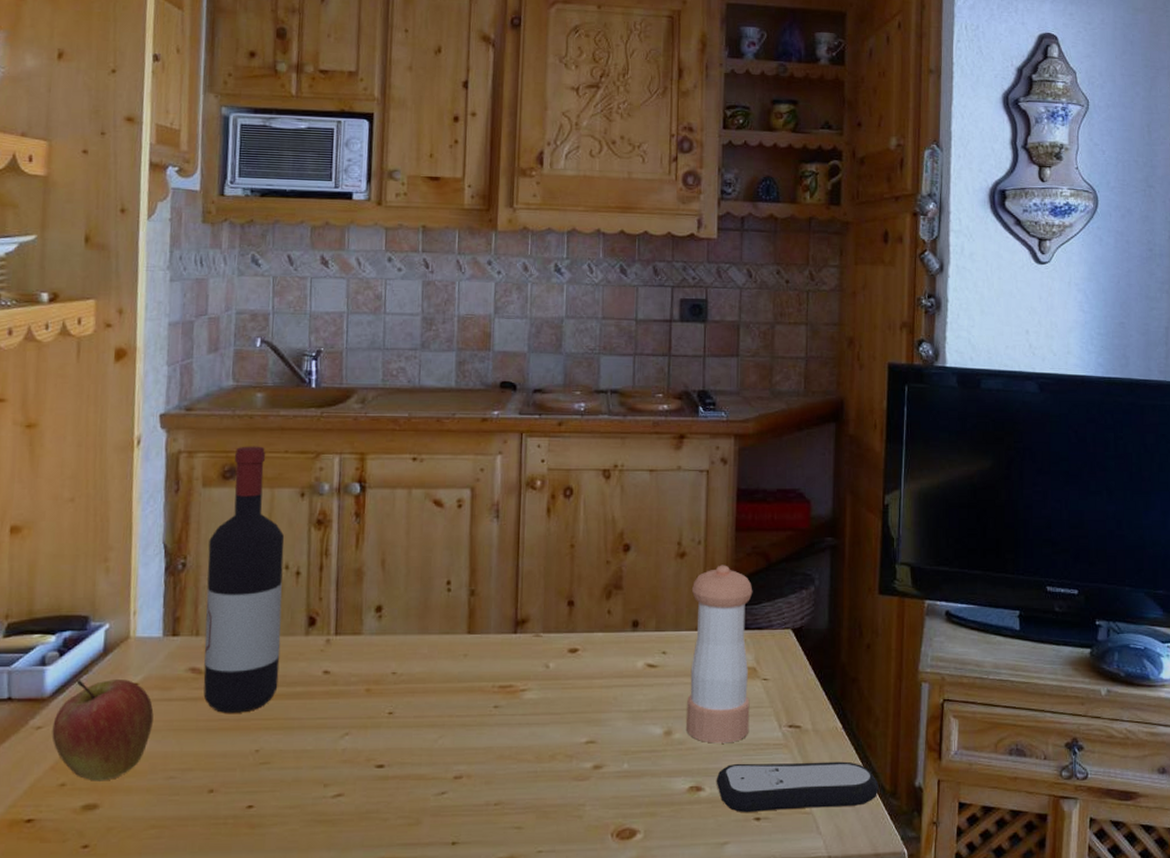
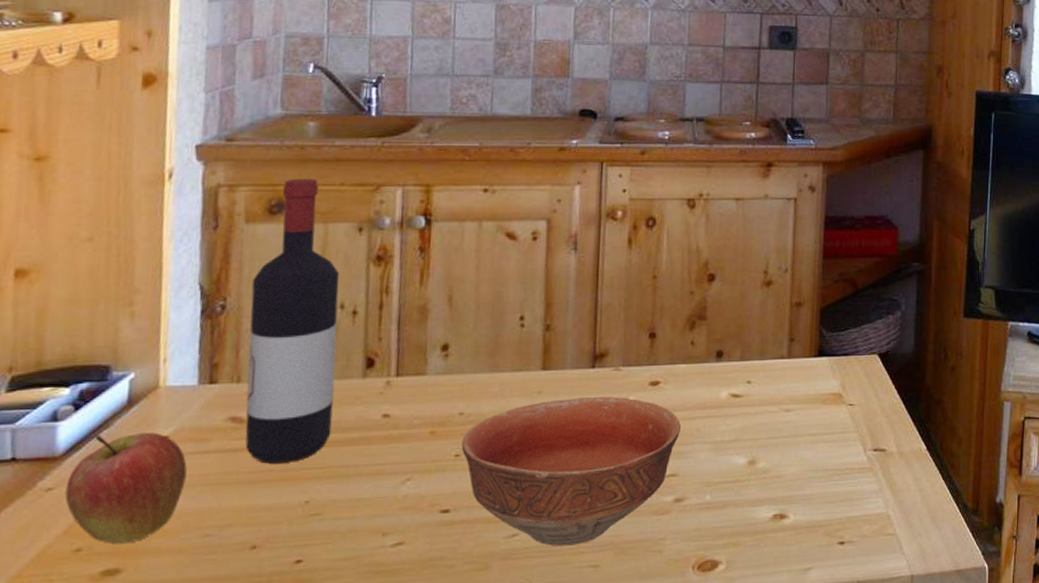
bowl: none [394,662,599,806] -> present [461,396,681,547]
pepper shaker: present [686,565,753,744] -> none [771,292,840,471]
remote control: present [716,761,879,813] -> none [800,482,961,538]

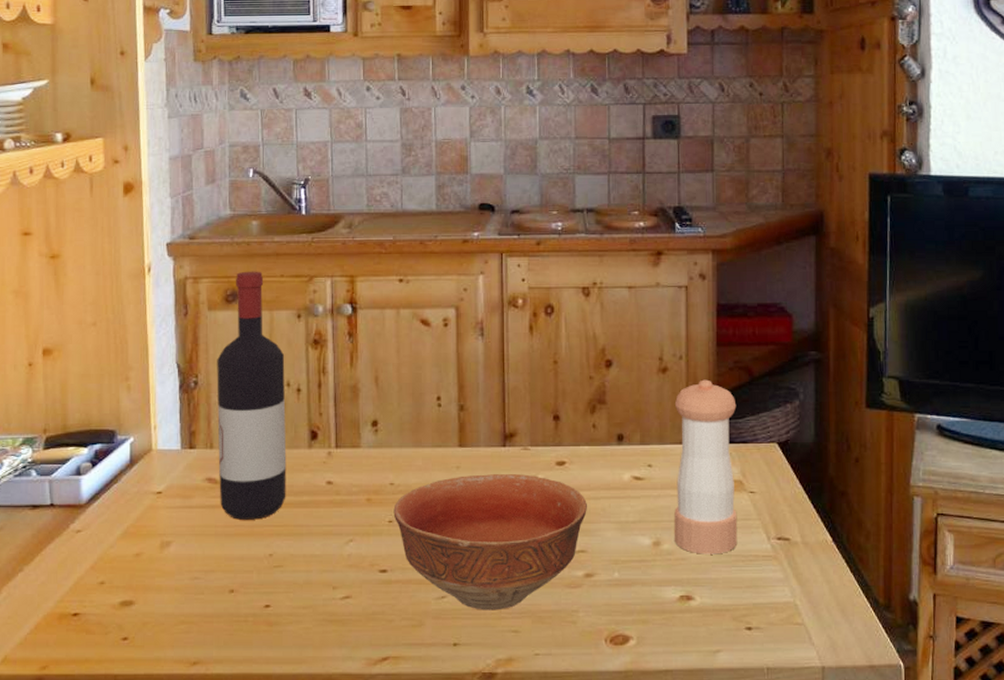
apple: present [65,432,187,544] -> none [90,488,177,580]
pepper shaker: none [771,292,840,471] -> present [674,379,738,554]

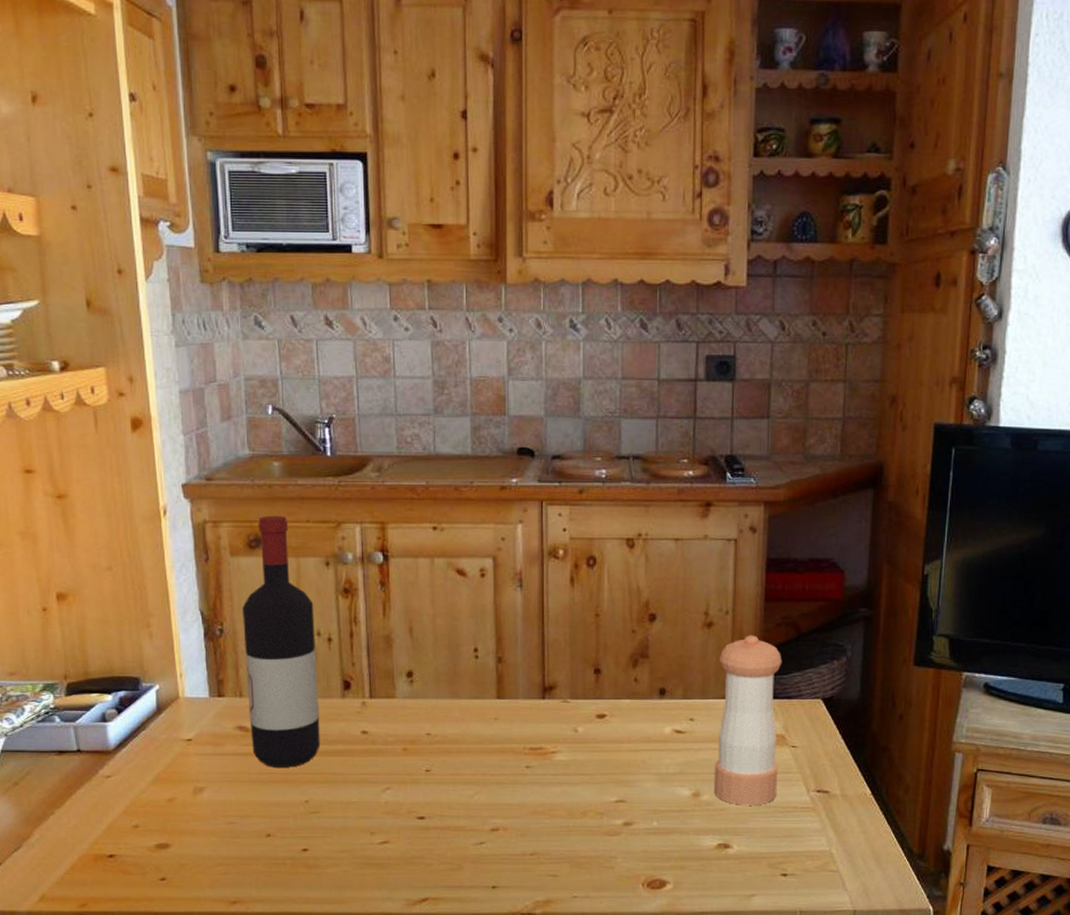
bowl: present [393,474,587,611] -> none [430,726,627,856]

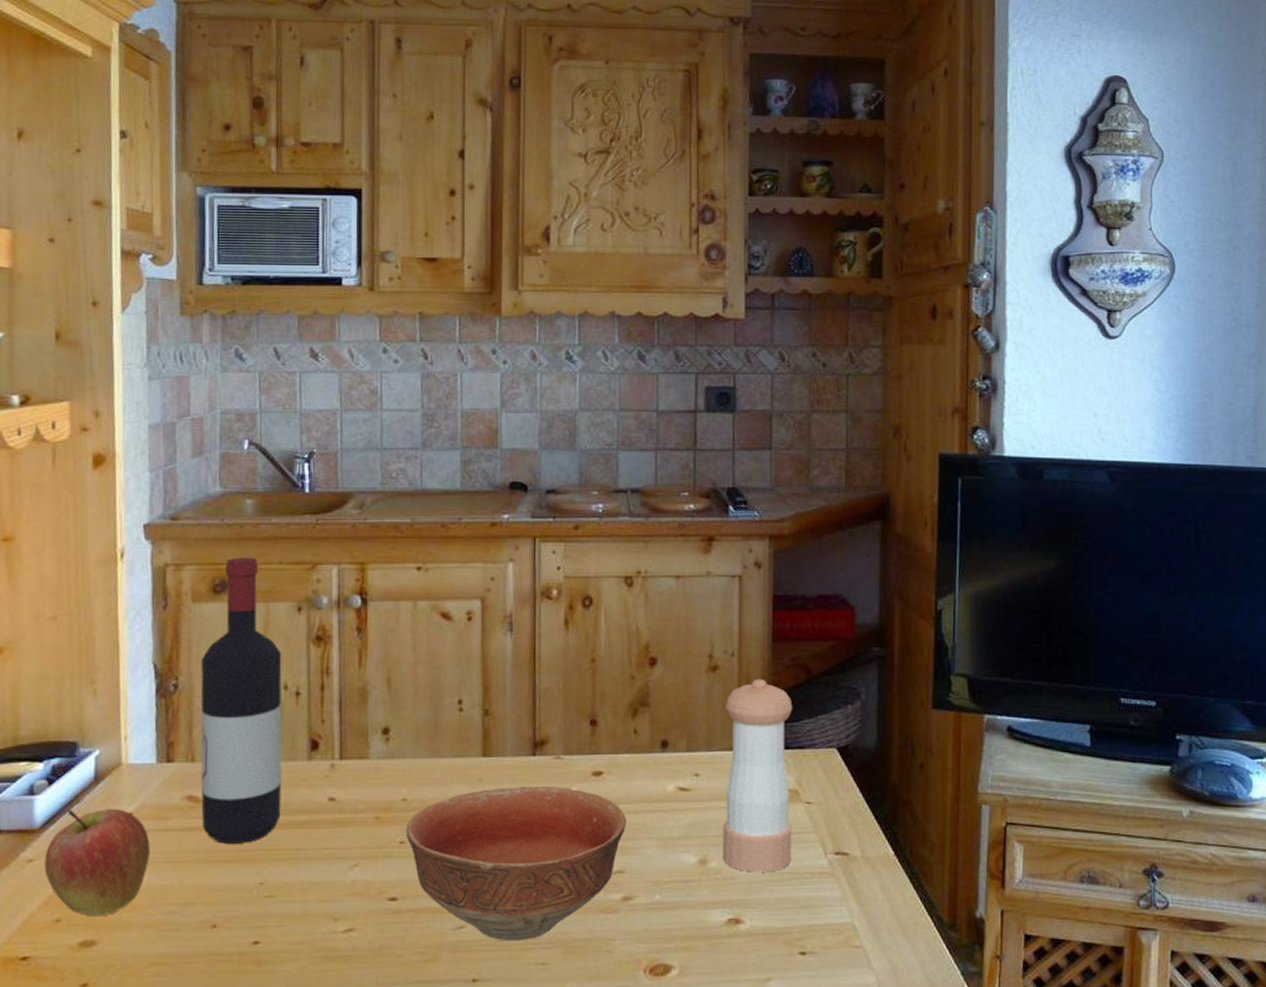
apple: none [120,735,209,824] -> present [44,809,150,917]
bowl: none [430,726,627,856] -> present [406,786,626,941]

